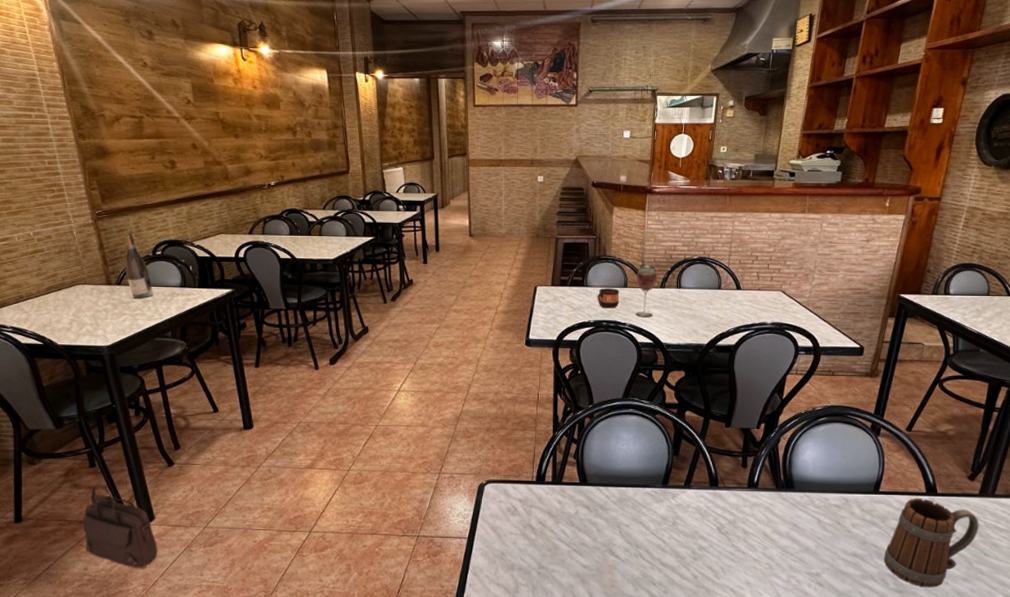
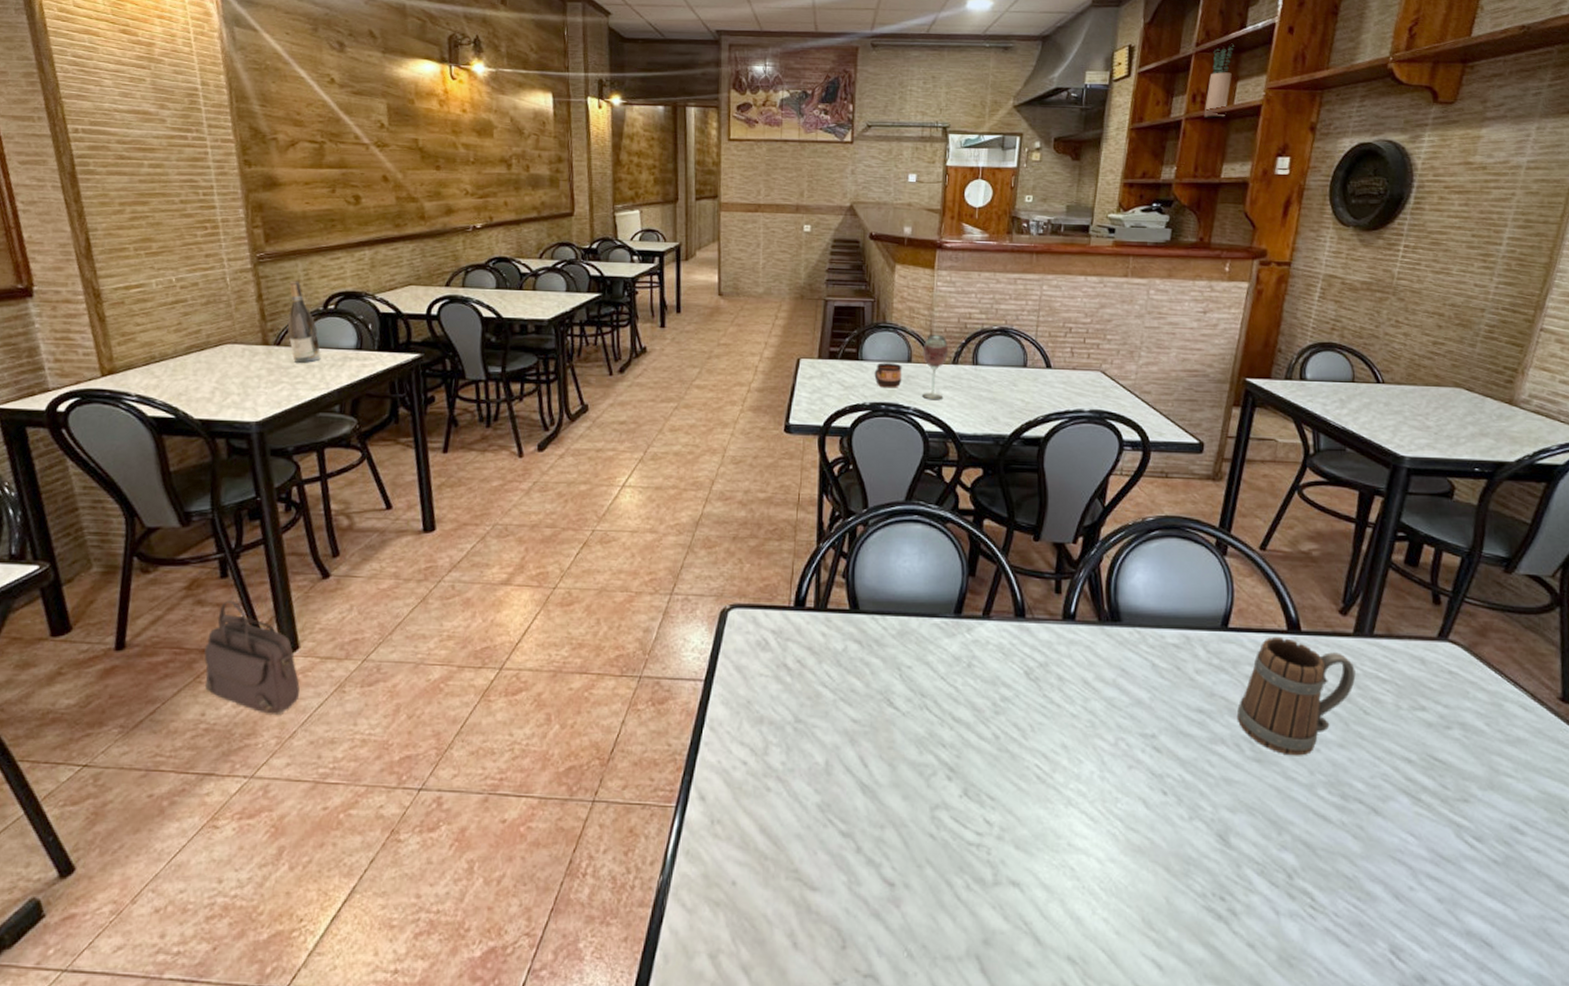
vase: none [872,10,900,77] -> present [1204,43,1235,119]

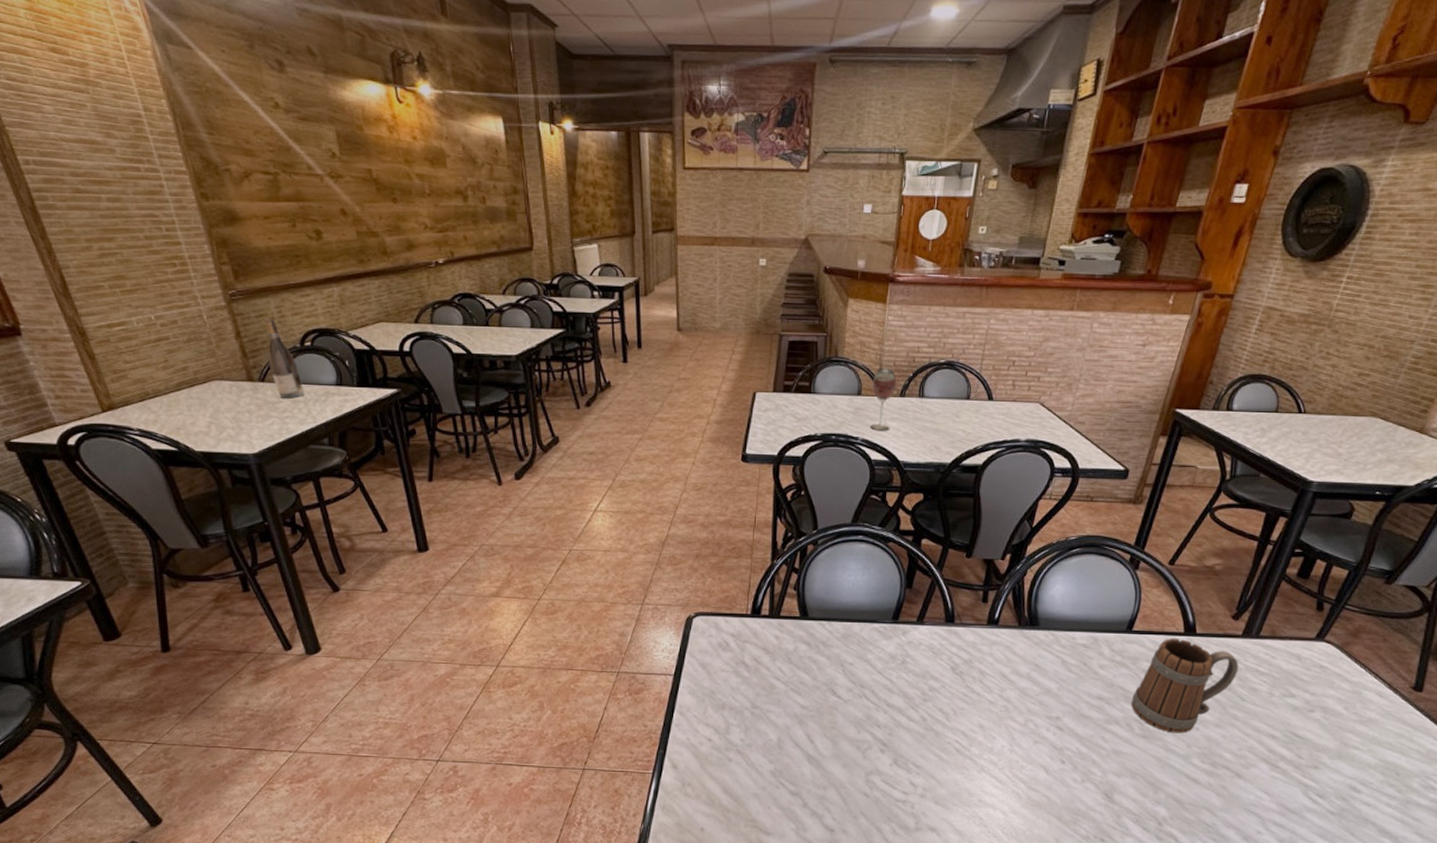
handbag: present [204,600,300,714] -> none [239,610,326,703]
cup: present [874,362,902,388] -> none [826,395,852,420]
vase: present [1204,43,1235,119] -> none [1167,56,1208,143]

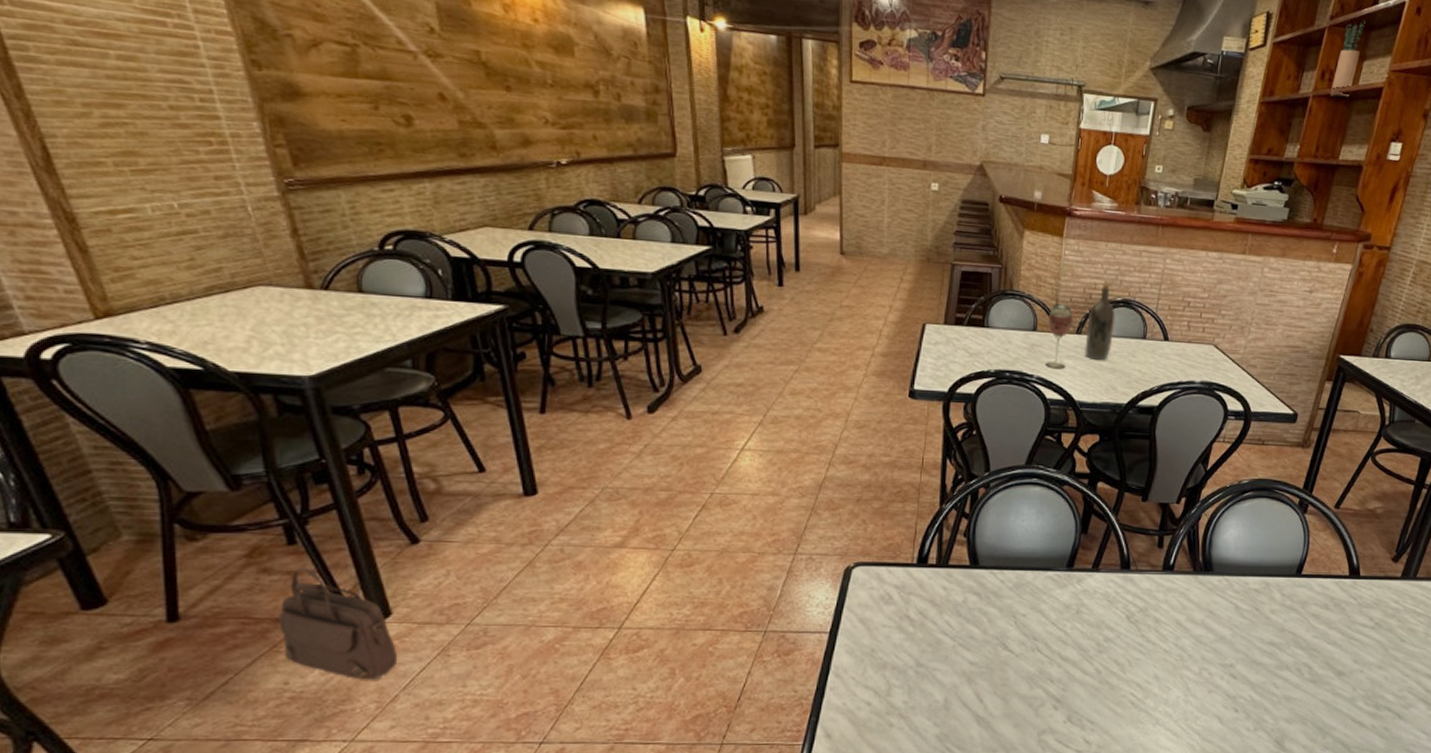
handbag: none [239,610,326,703] -> present [279,568,397,680]
wine bottle: present [265,318,305,398] -> none [332,214,382,311]
wine bottle: none [907,346,939,422] -> present [1084,283,1116,361]
beer mug: present [1131,639,1239,733] -> none [1300,582,1399,677]
vase: none [1167,56,1208,143] -> present [1330,19,1366,99]

